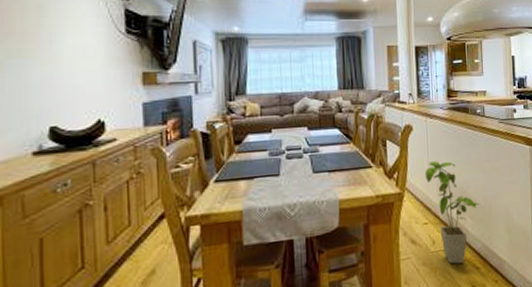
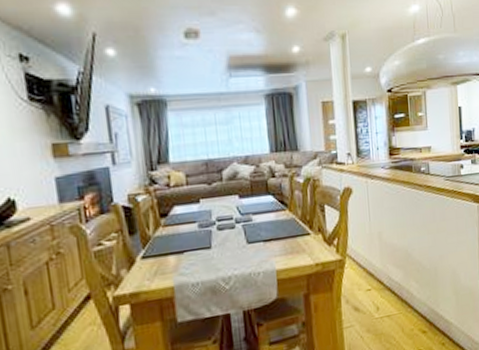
house plant: present [425,161,480,264] -> none [366,224,426,329]

